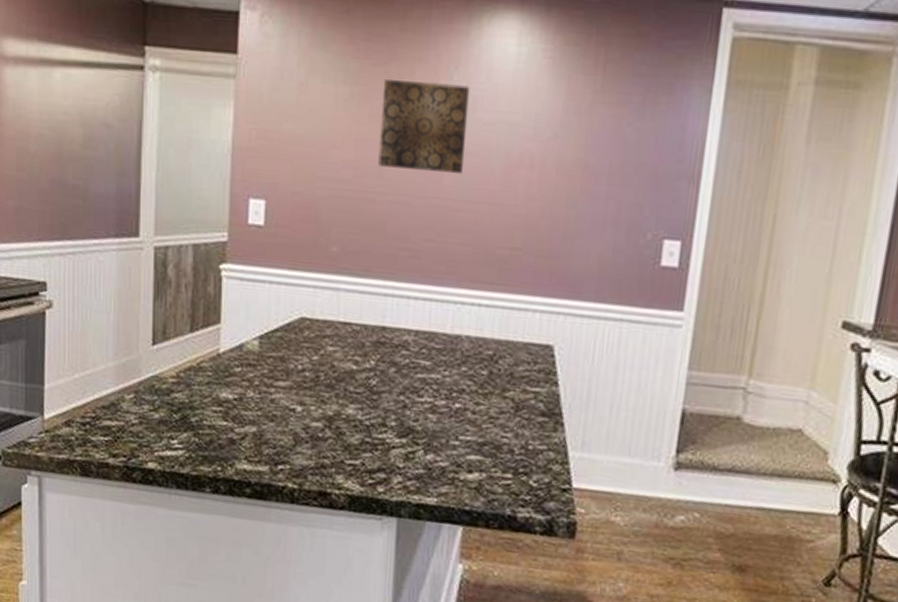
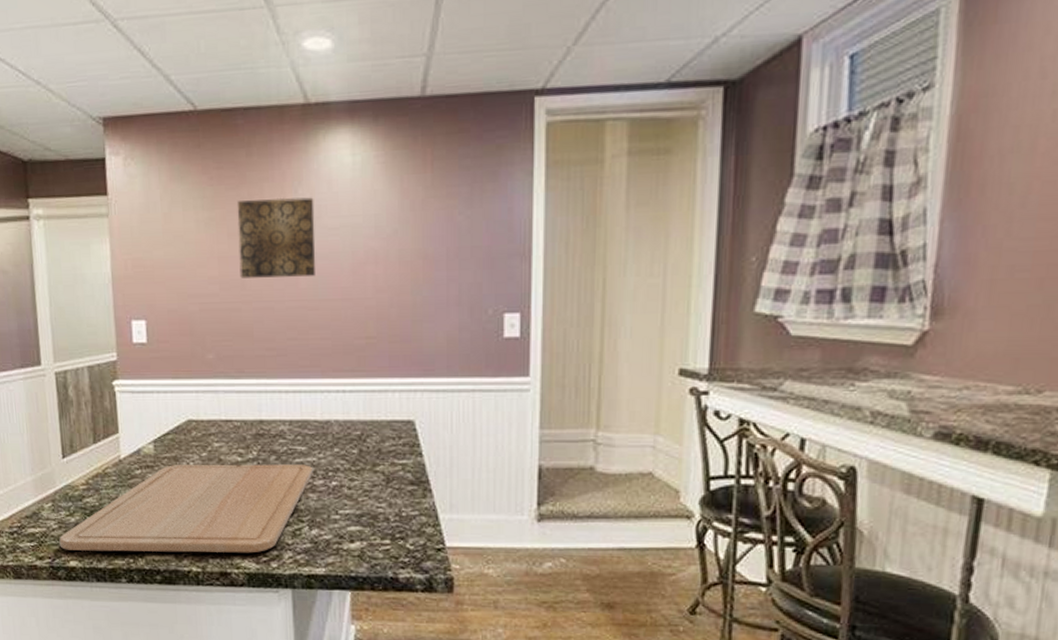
chopping board: none [138,365,436,474] -> present [59,464,314,553]

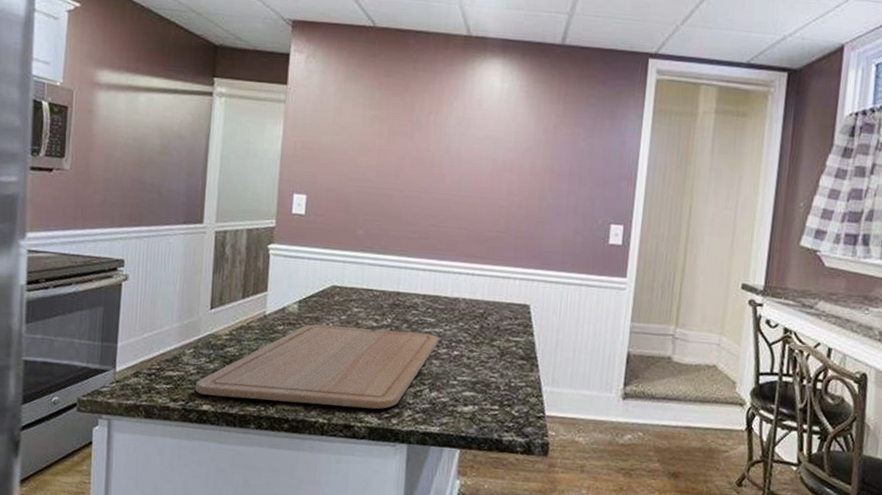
wall art: present [237,197,316,278] -> none [395,105,466,175]

